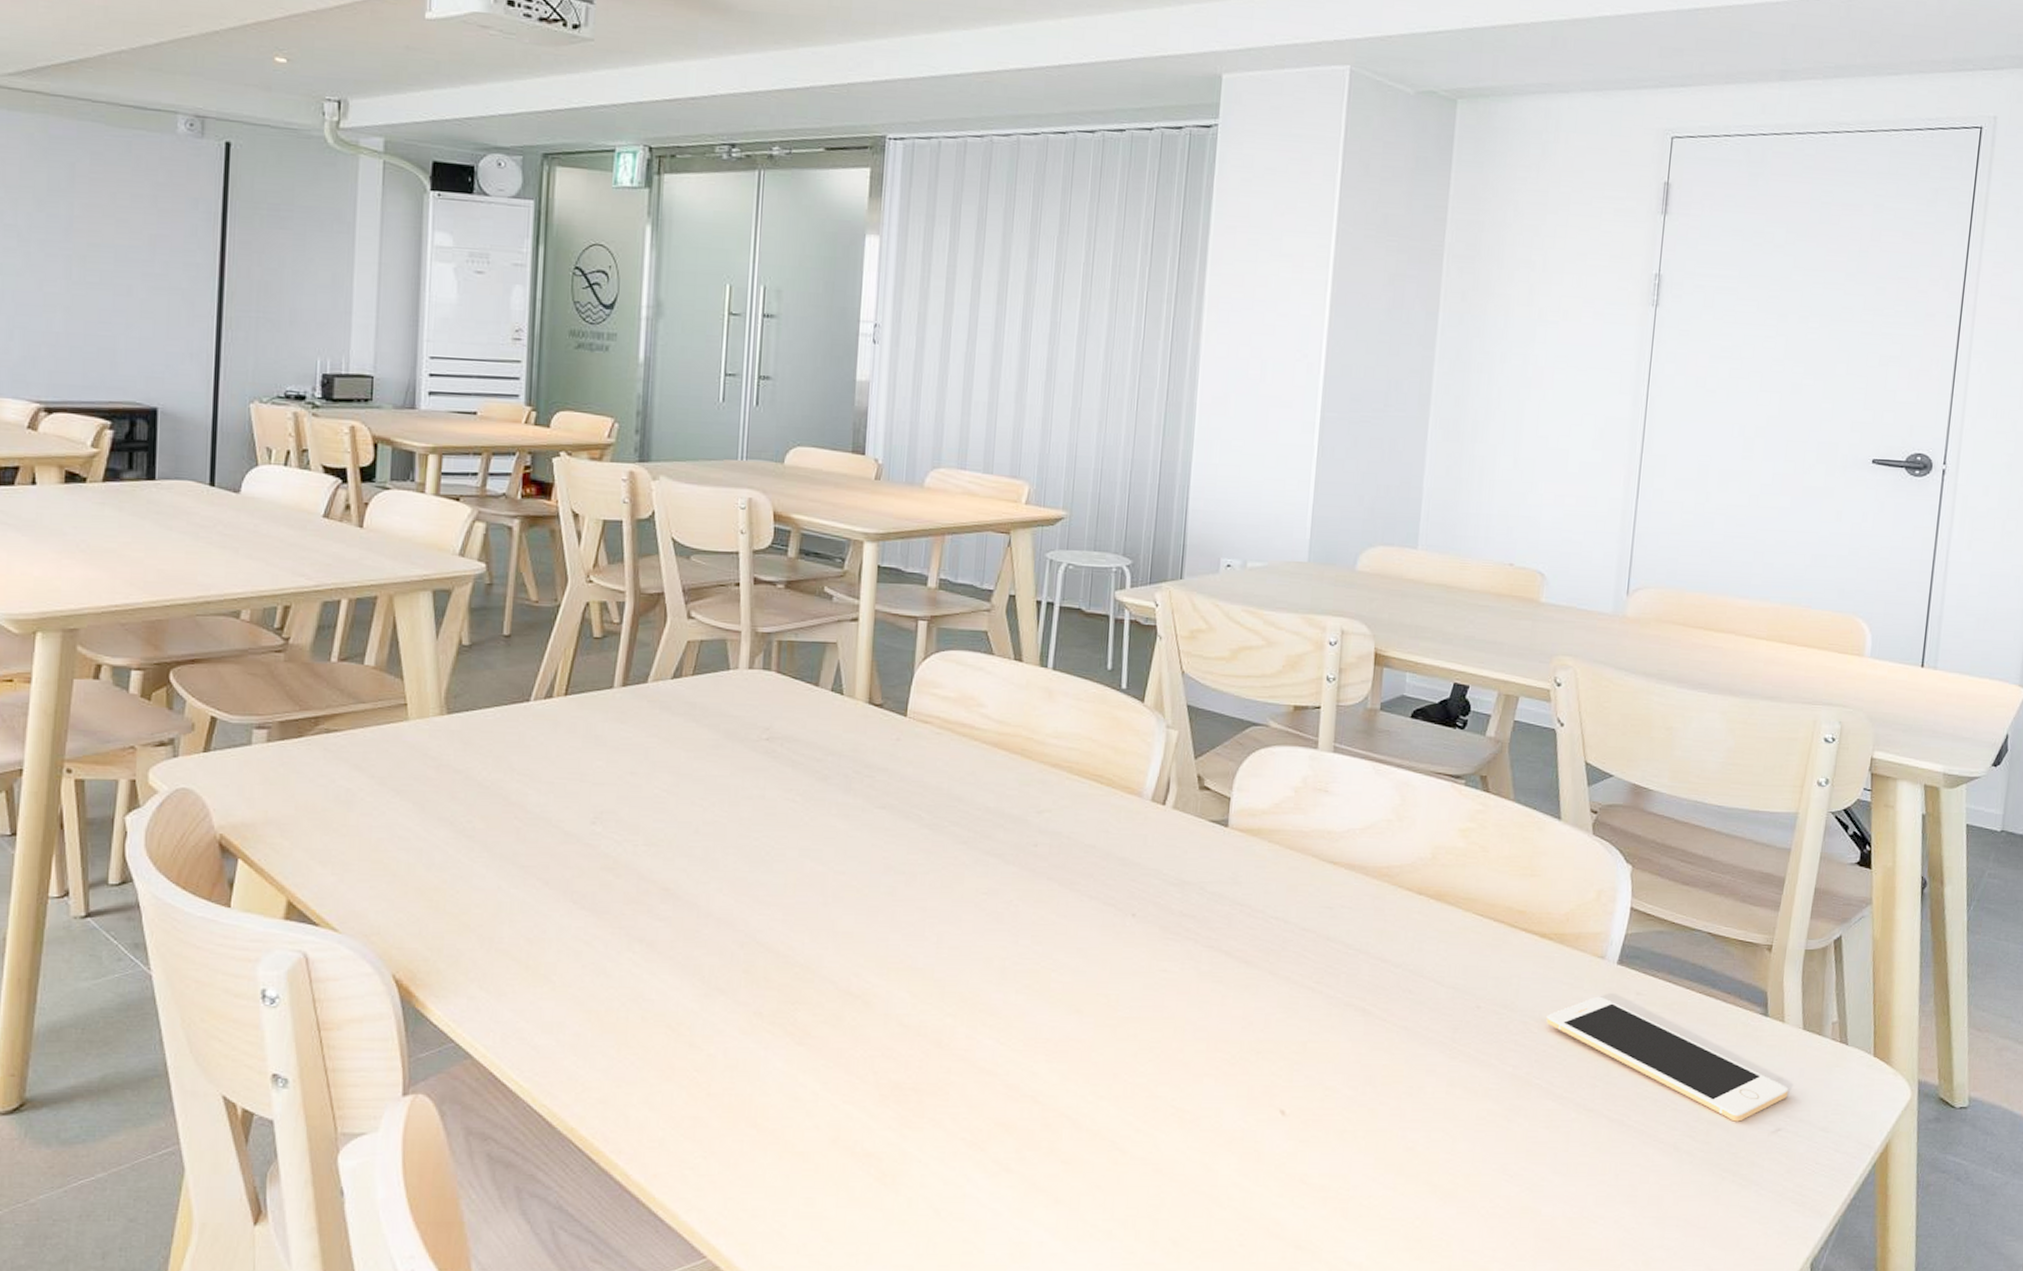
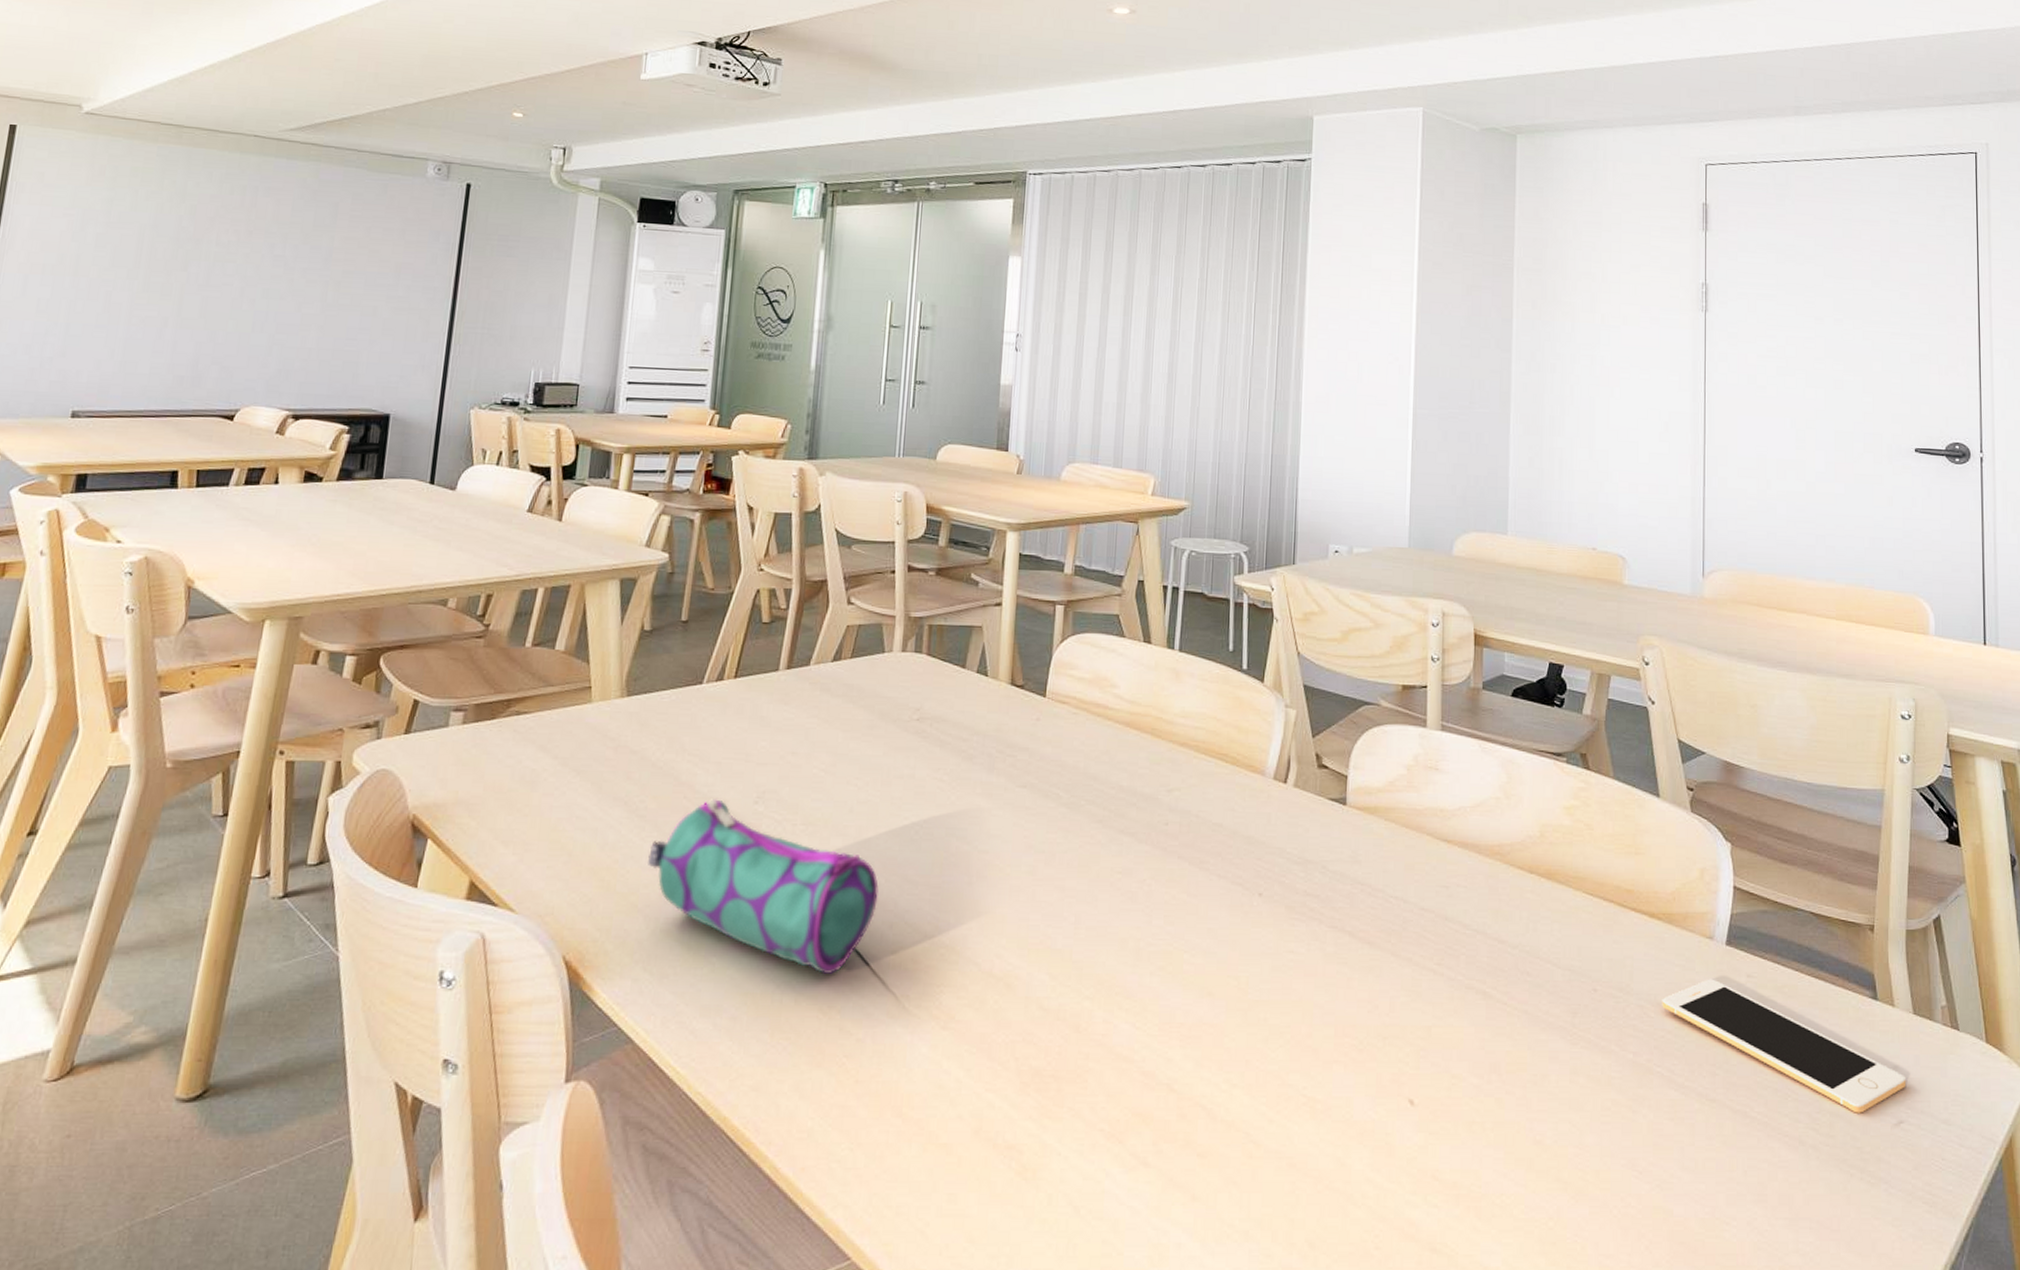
pencil case: none [479,819,728,993] -> present [648,799,879,975]

